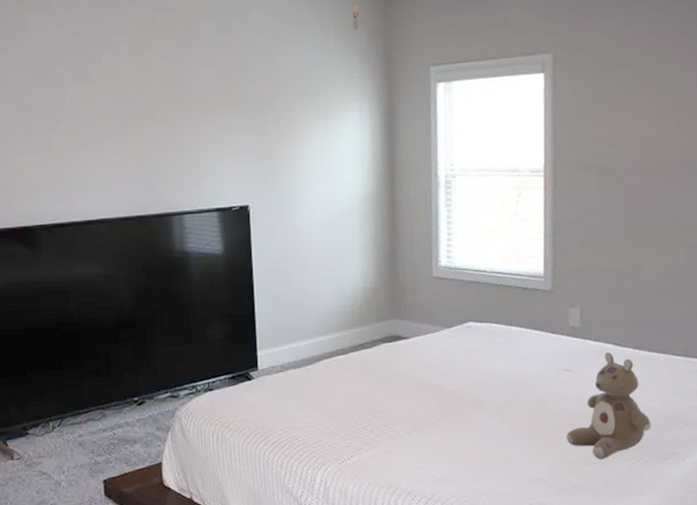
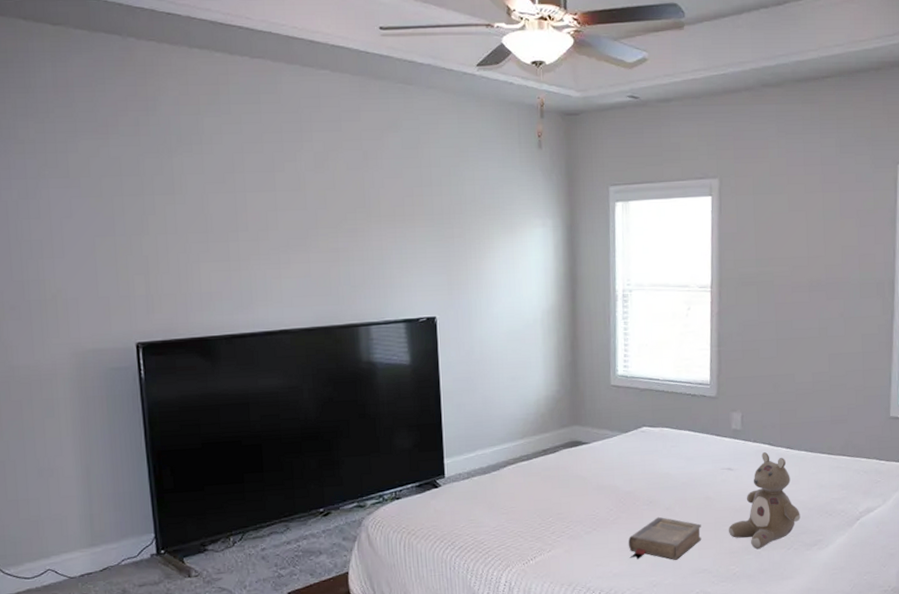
book: none [452,419,536,468] -> present [628,516,702,561]

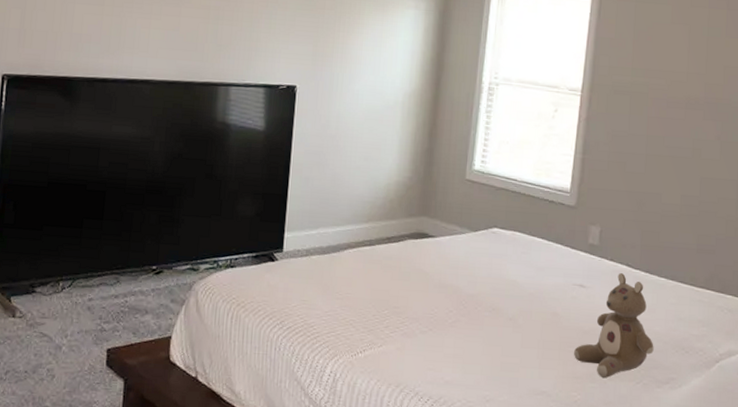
book: present [628,516,702,561] -> none [464,326,545,377]

